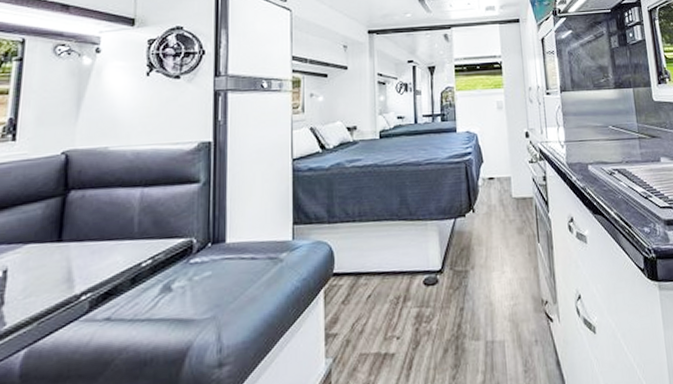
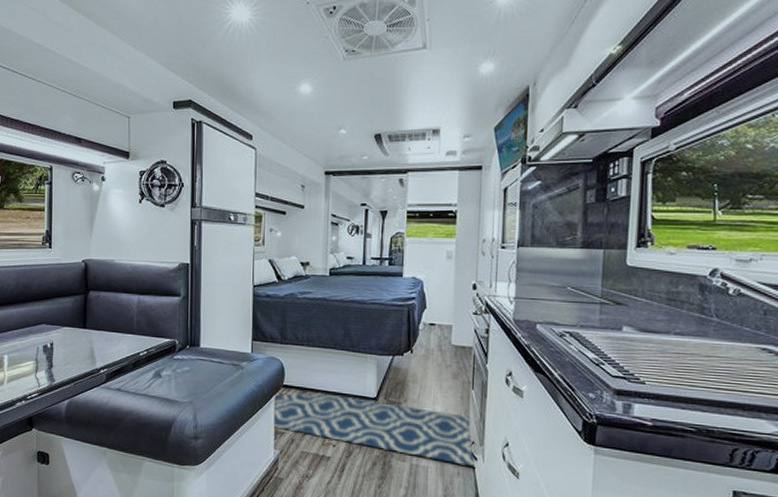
rug: none [321,272,554,332] -> present [273,392,477,468]

